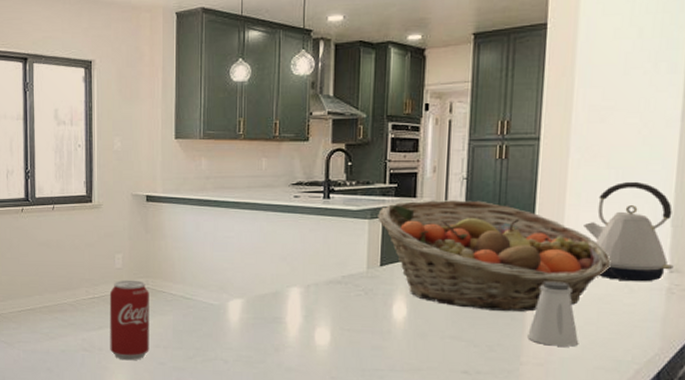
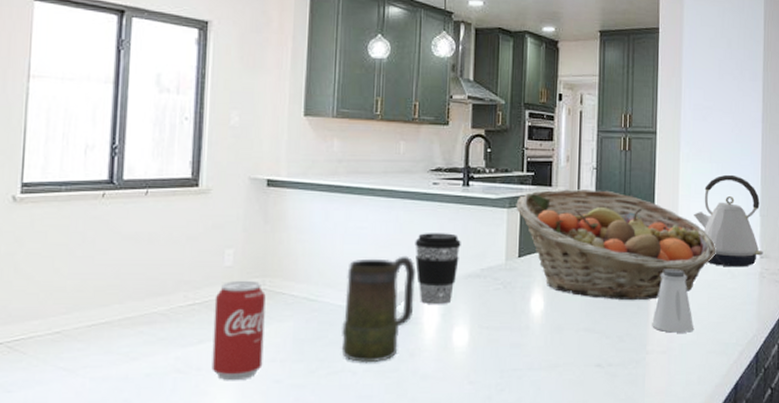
mug: none [214,262,280,355] -> present [341,255,417,363]
coffee cup: none [278,242,322,306] -> present [415,233,461,304]

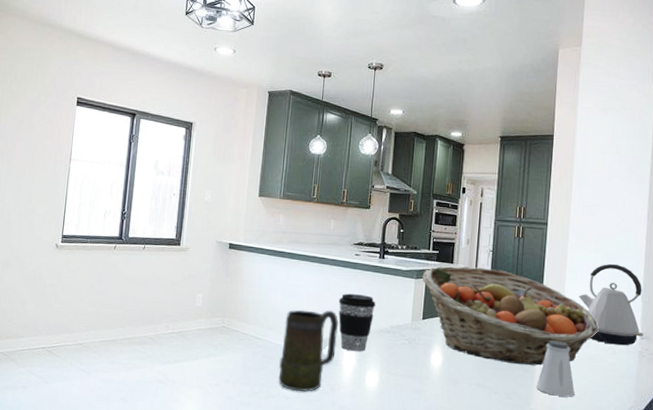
beverage can: present [212,280,266,381] -> none [183,318,224,394]

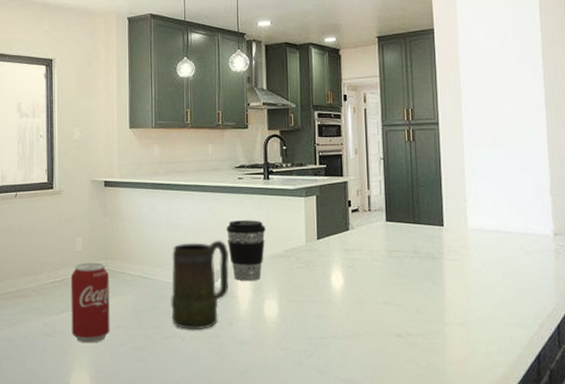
beverage can: none [183,318,224,394] -> present [70,262,110,343]
fruit basket: present [422,266,599,366] -> none [312,177,508,276]
saltshaker: present [536,340,575,397] -> none [448,247,491,306]
kettle: present [579,263,644,346] -> none [482,158,557,245]

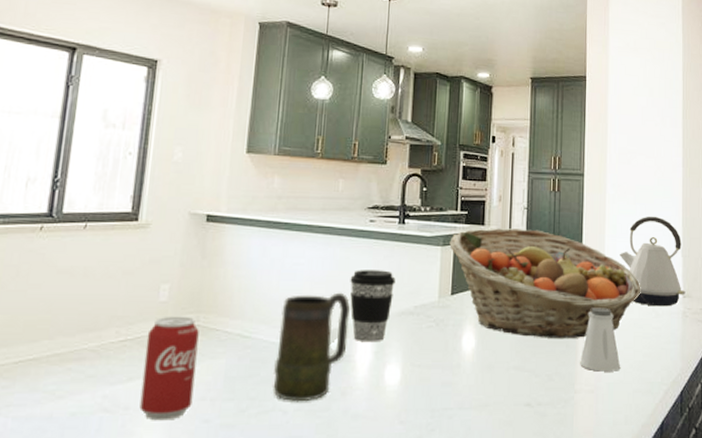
fruit basket: none [312,177,508,276] -> present [449,228,641,338]
saltshaker: none [448,247,491,306] -> present [580,307,621,372]
kettle: none [482,158,557,245] -> present [620,216,686,307]

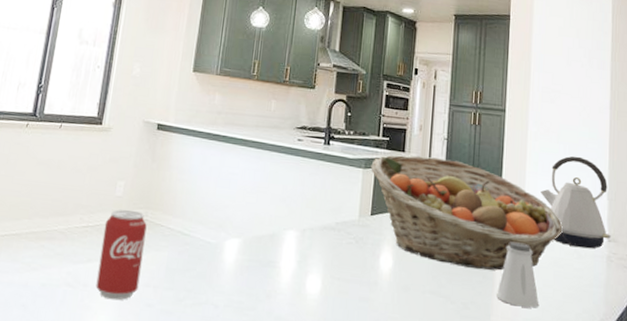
mug: present [273,292,351,402] -> none [206,202,278,300]
coffee cup: present [350,270,396,341] -> none [277,184,320,252]

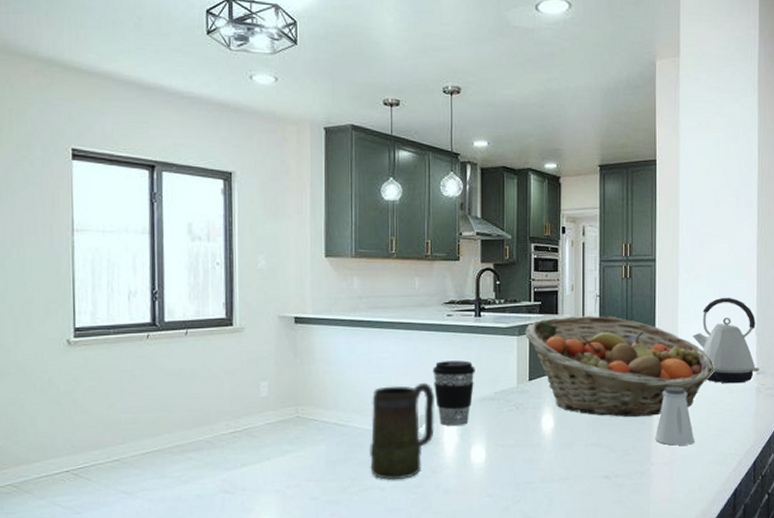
beverage can: present [96,209,147,301] -> none [253,409,300,499]
mug: none [206,202,278,300] -> present [370,382,435,481]
coffee cup: none [277,184,320,252] -> present [433,361,475,426]

